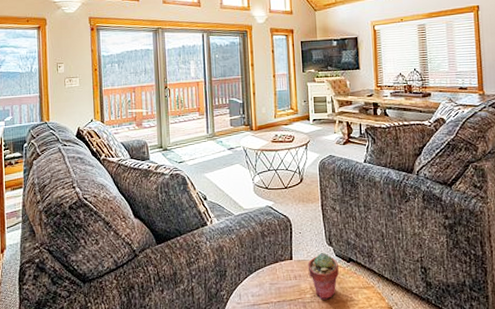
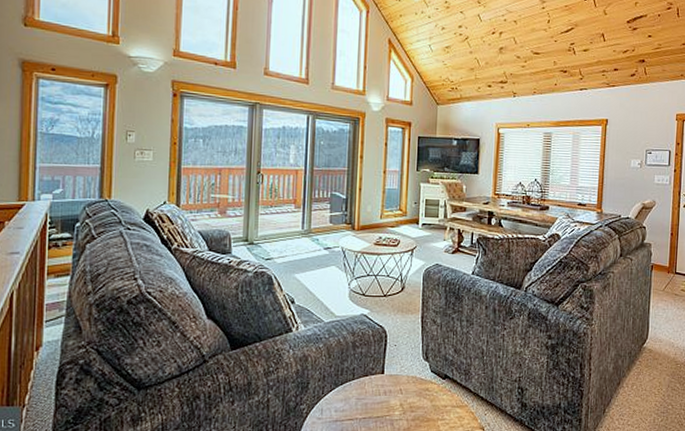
potted succulent: present [307,253,339,300] -> none [399,368,433,418]

